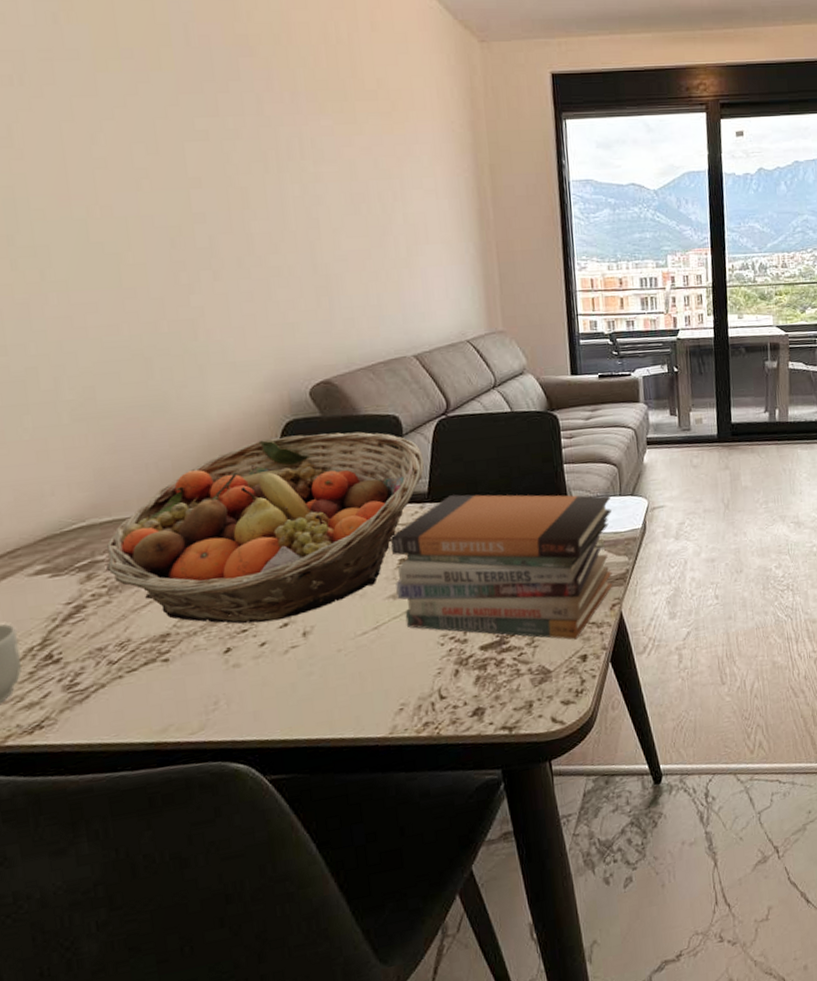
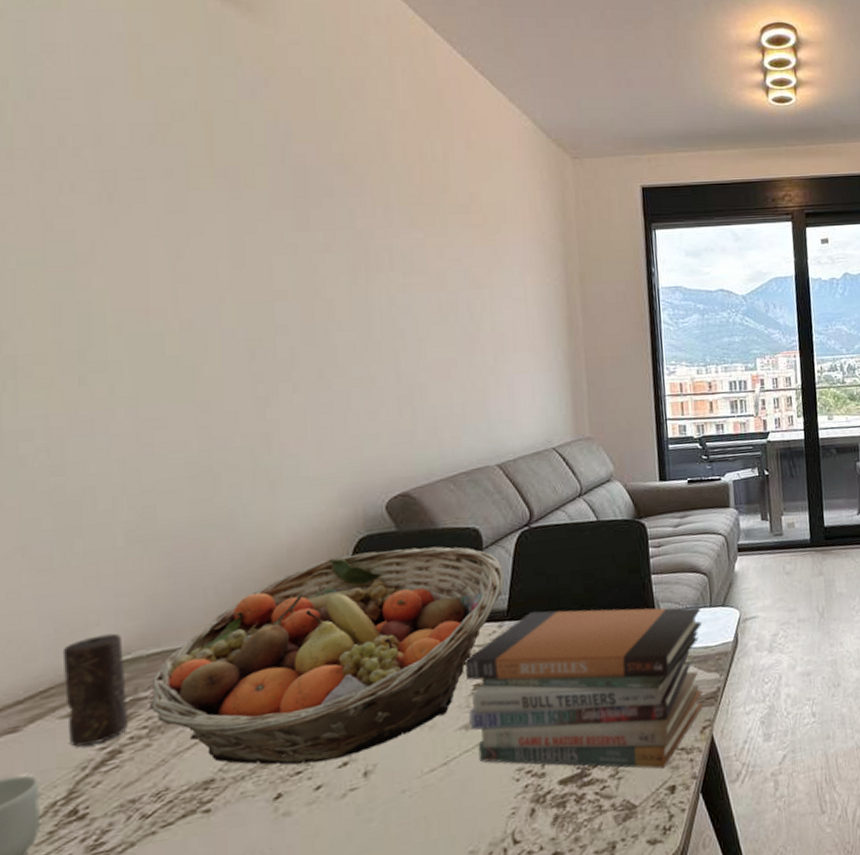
candle: none [23,502,90,601] -> present [62,633,129,747]

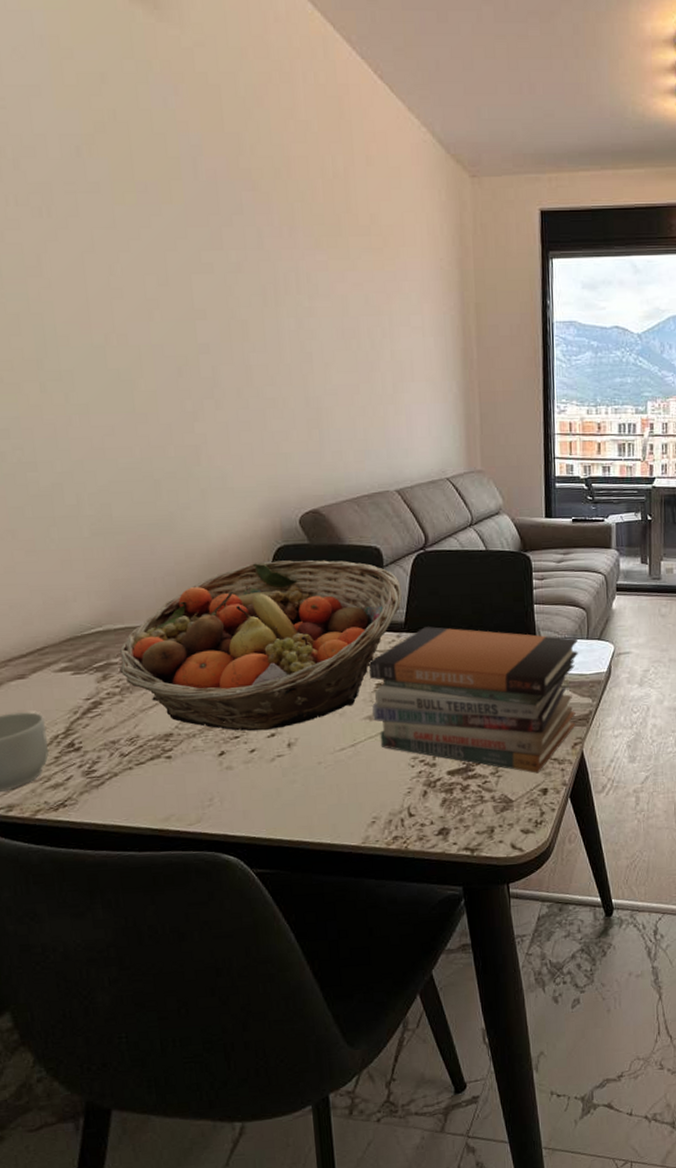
candle: present [62,633,129,747] -> none [50,608,106,696]

